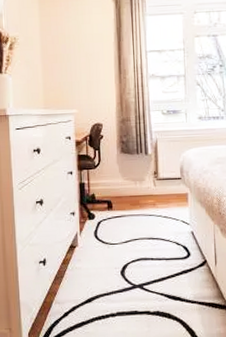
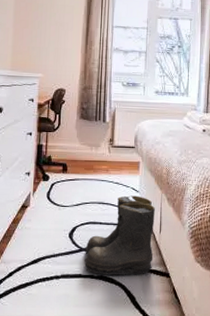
boots: none [137,228,211,312] -> present [84,195,155,276]

